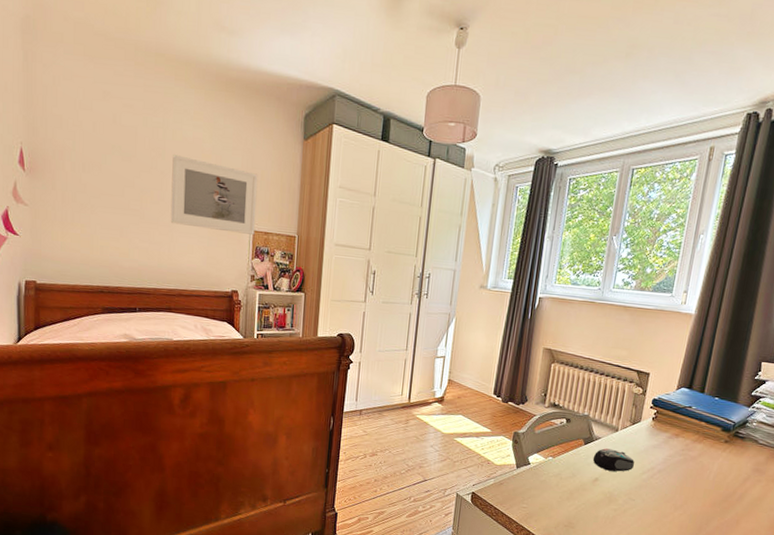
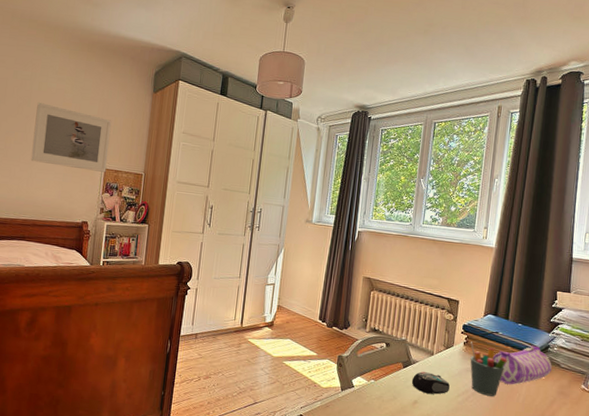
pen holder: none [658,417,700,474] -> present [470,341,507,396]
pencil case: none [684,420,749,462] -> present [493,345,552,385]

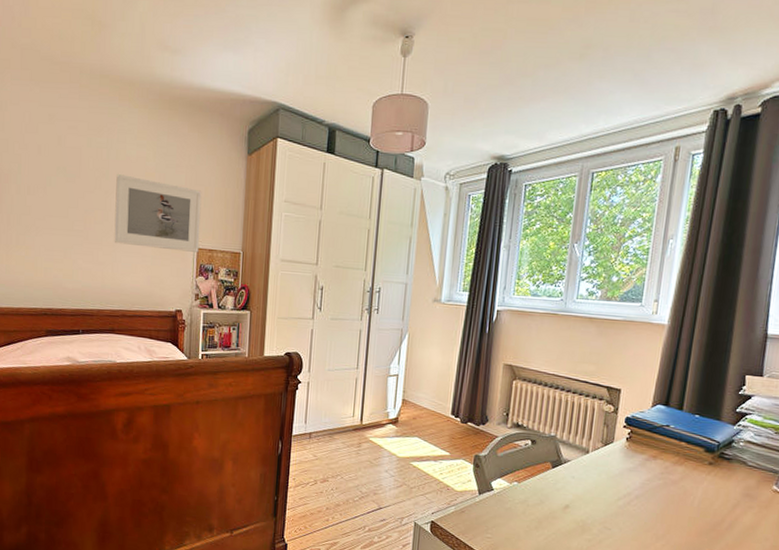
computer mouse: present [411,371,450,394] -> none [562,472,608,498]
pen holder: present [470,341,507,396] -> none [633,437,680,500]
pencil case: present [493,345,552,385] -> none [662,440,736,487]

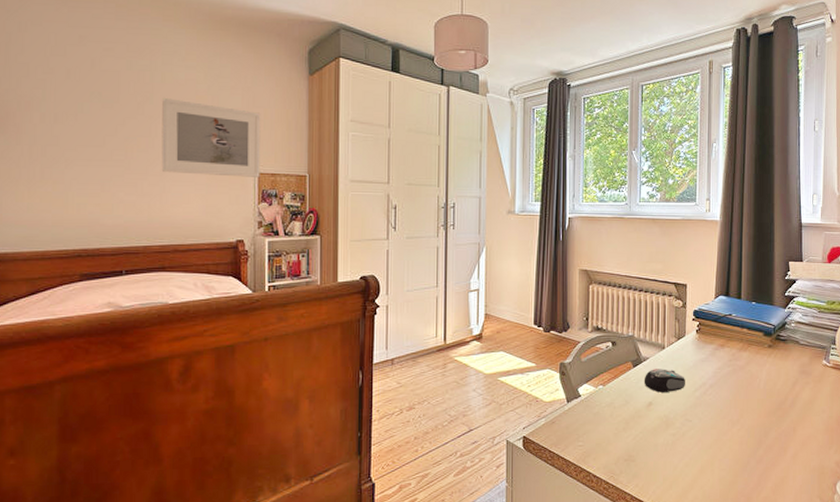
computer mouse: none [562,472,608,498] -> present [643,369,685,392]

